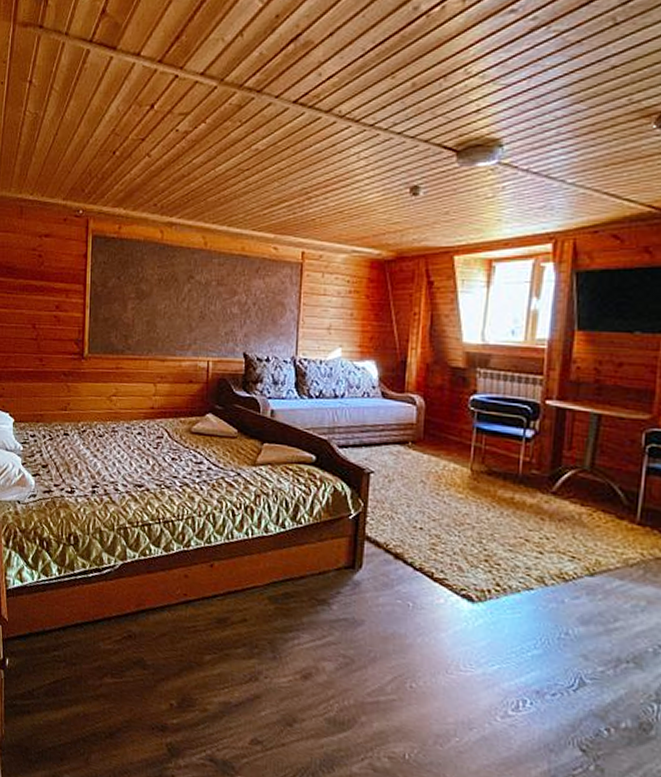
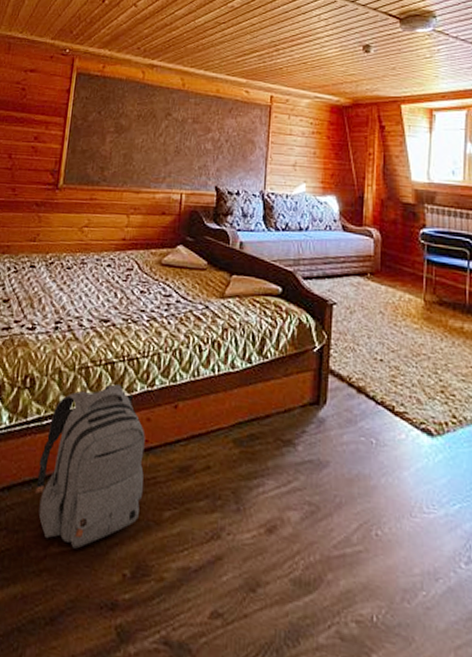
backpack: none [87,543,185,681] -> present [35,384,145,549]

